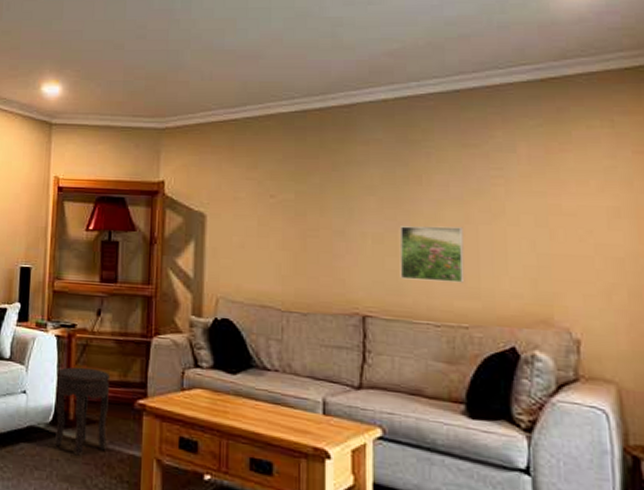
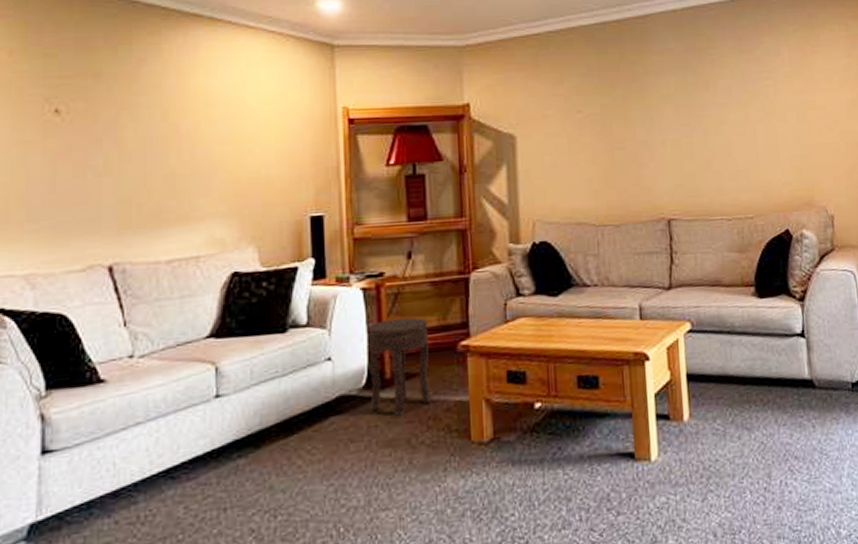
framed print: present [399,226,465,283] -> none [694,127,748,181]

